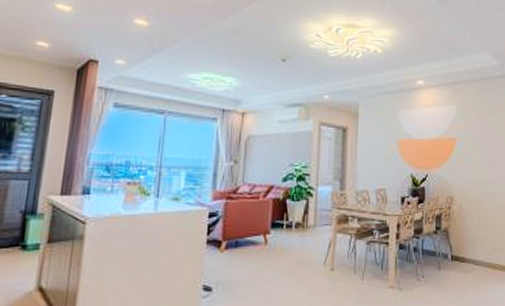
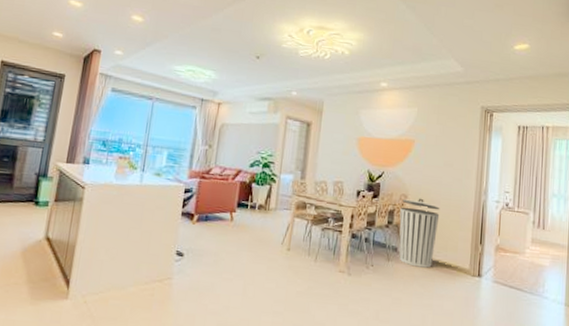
trash can: none [447,199,488,273] -> present [399,198,440,268]

